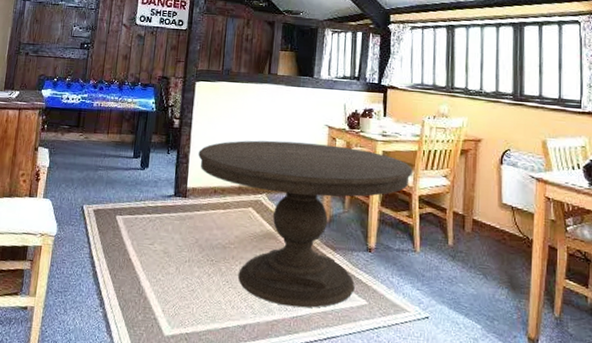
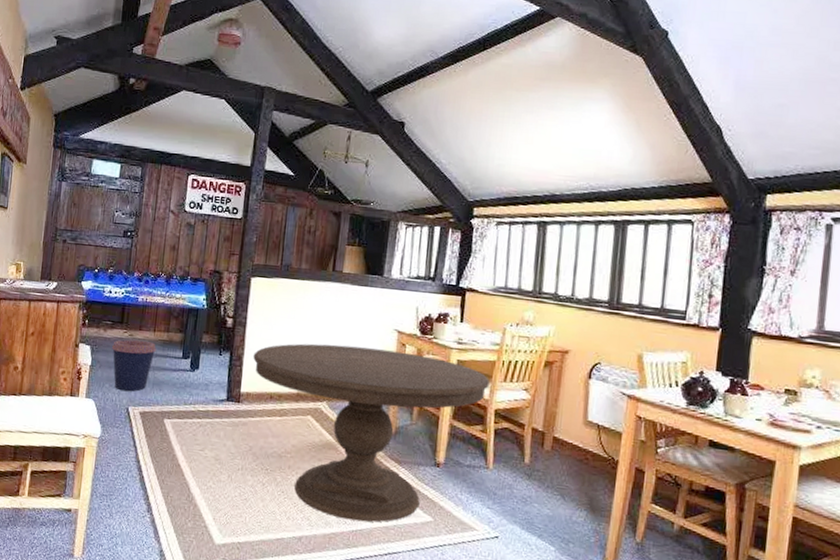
coffee cup: none [68,142,110,190] -> present [111,339,156,391]

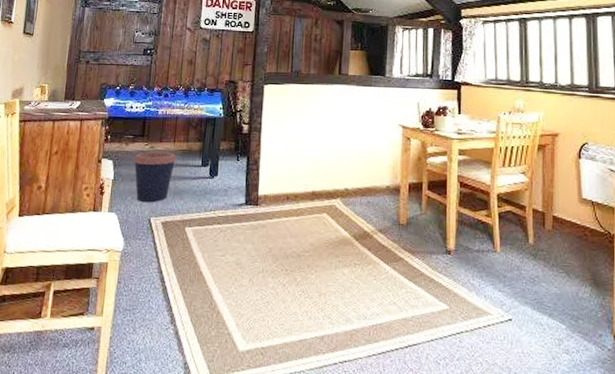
dining table: present [253,343,490,523] -> none [269,143,490,315]

